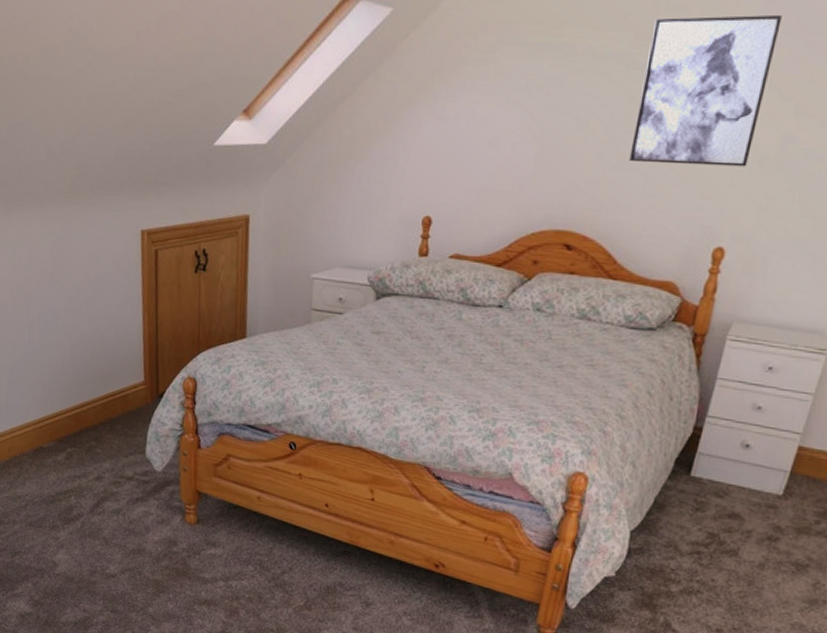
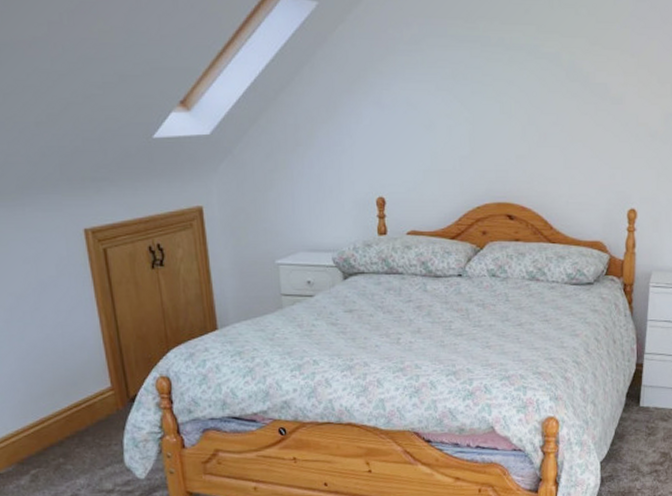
wall art: present [629,14,782,167] -> none [549,12,649,140]

